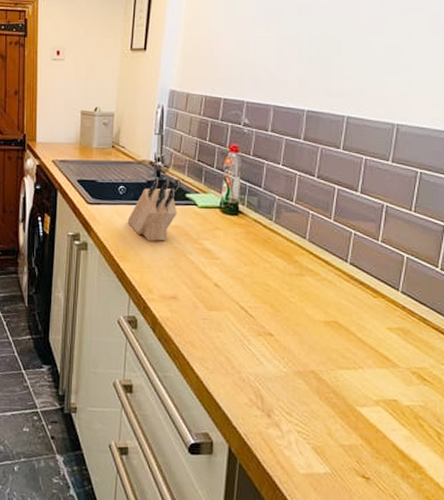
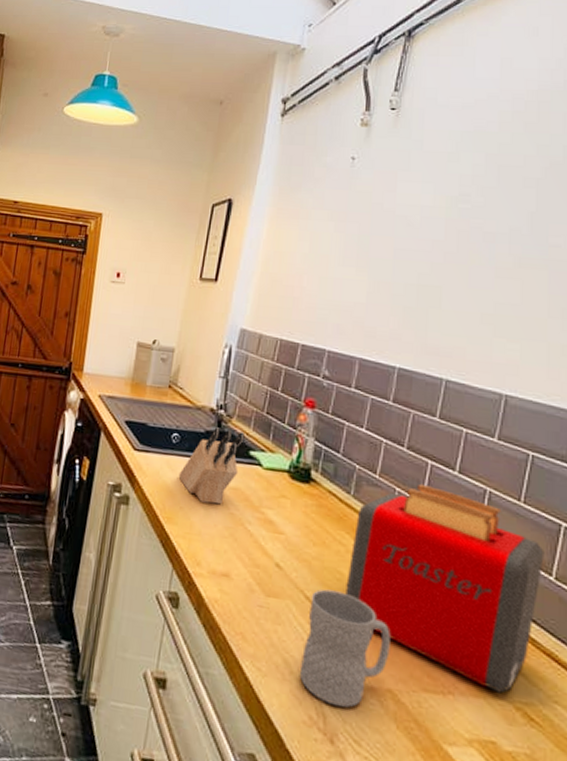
mug: none [239,299,311,389] -> present [299,589,391,708]
toaster: none [273,205,432,363] -> present [345,483,545,694]

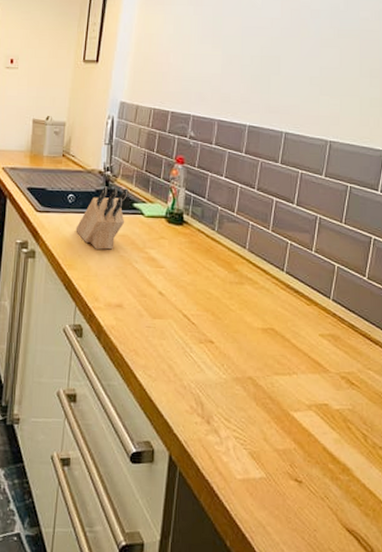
mug: present [299,589,391,708] -> none [181,307,249,395]
toaster: present [345,483,545,694] -> none [214,216,360,368]

